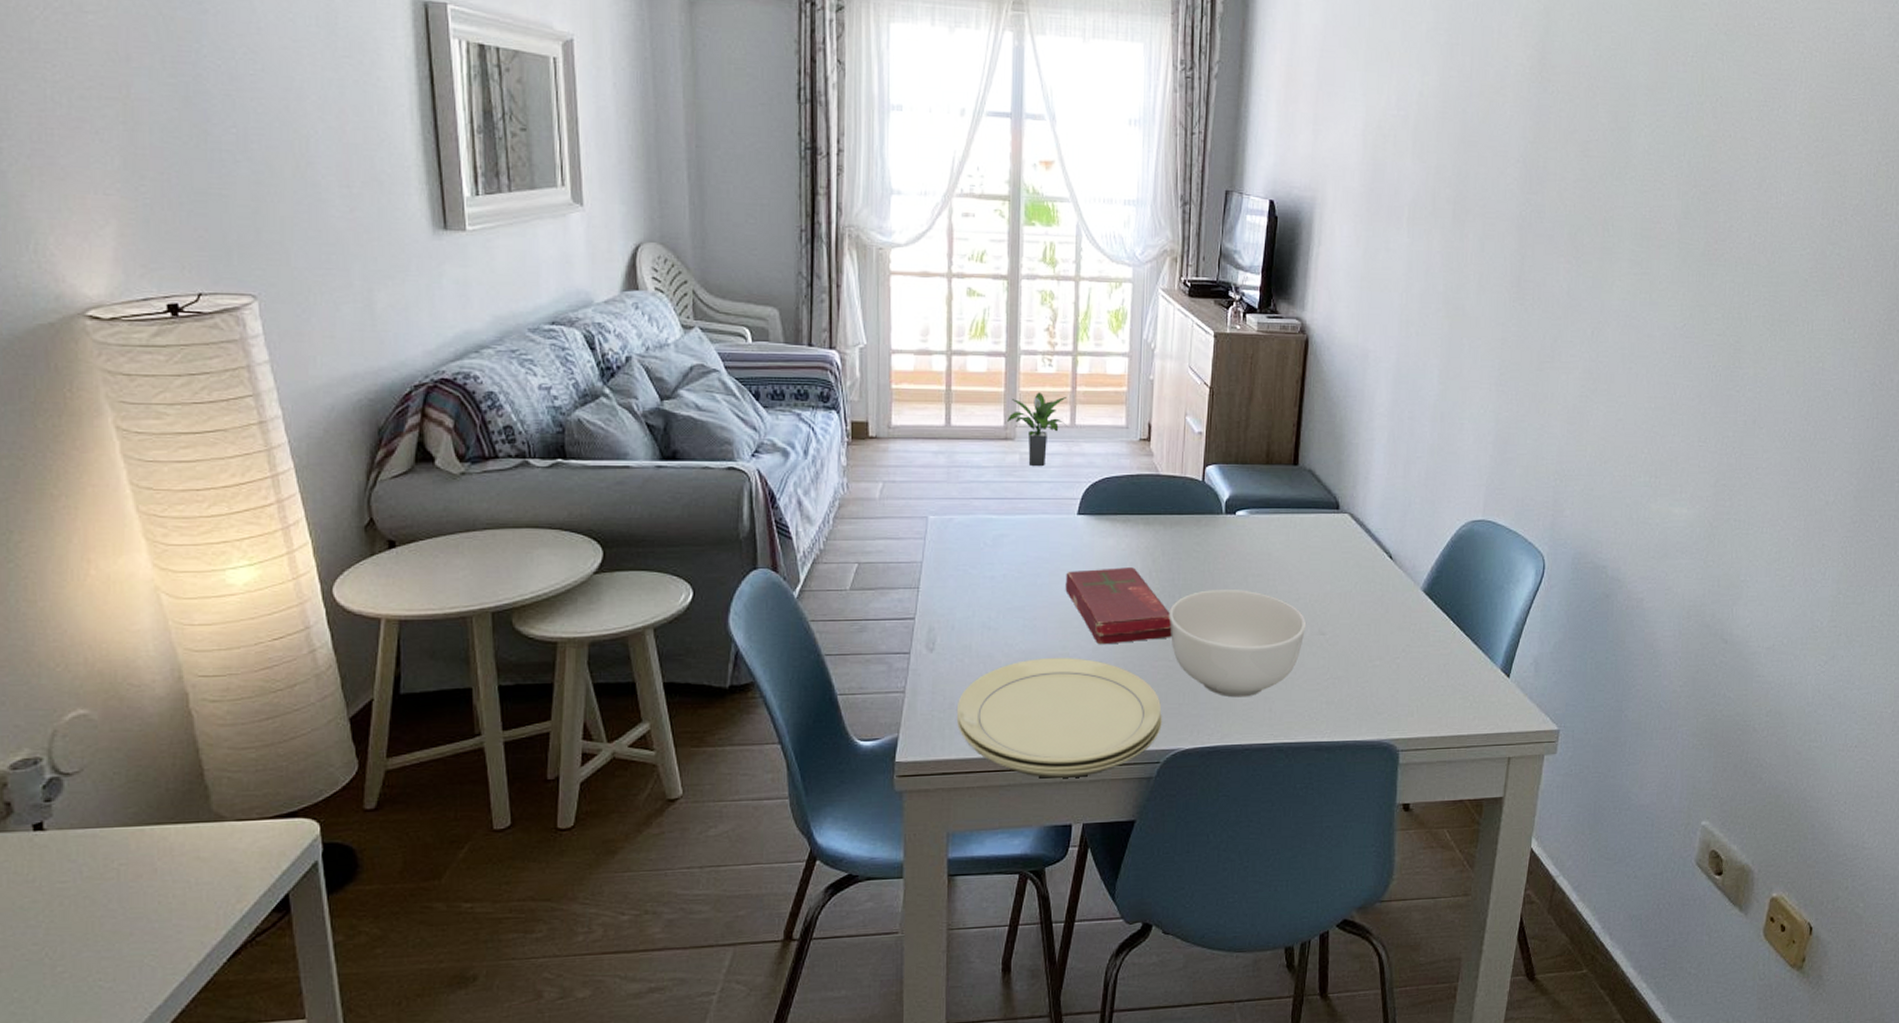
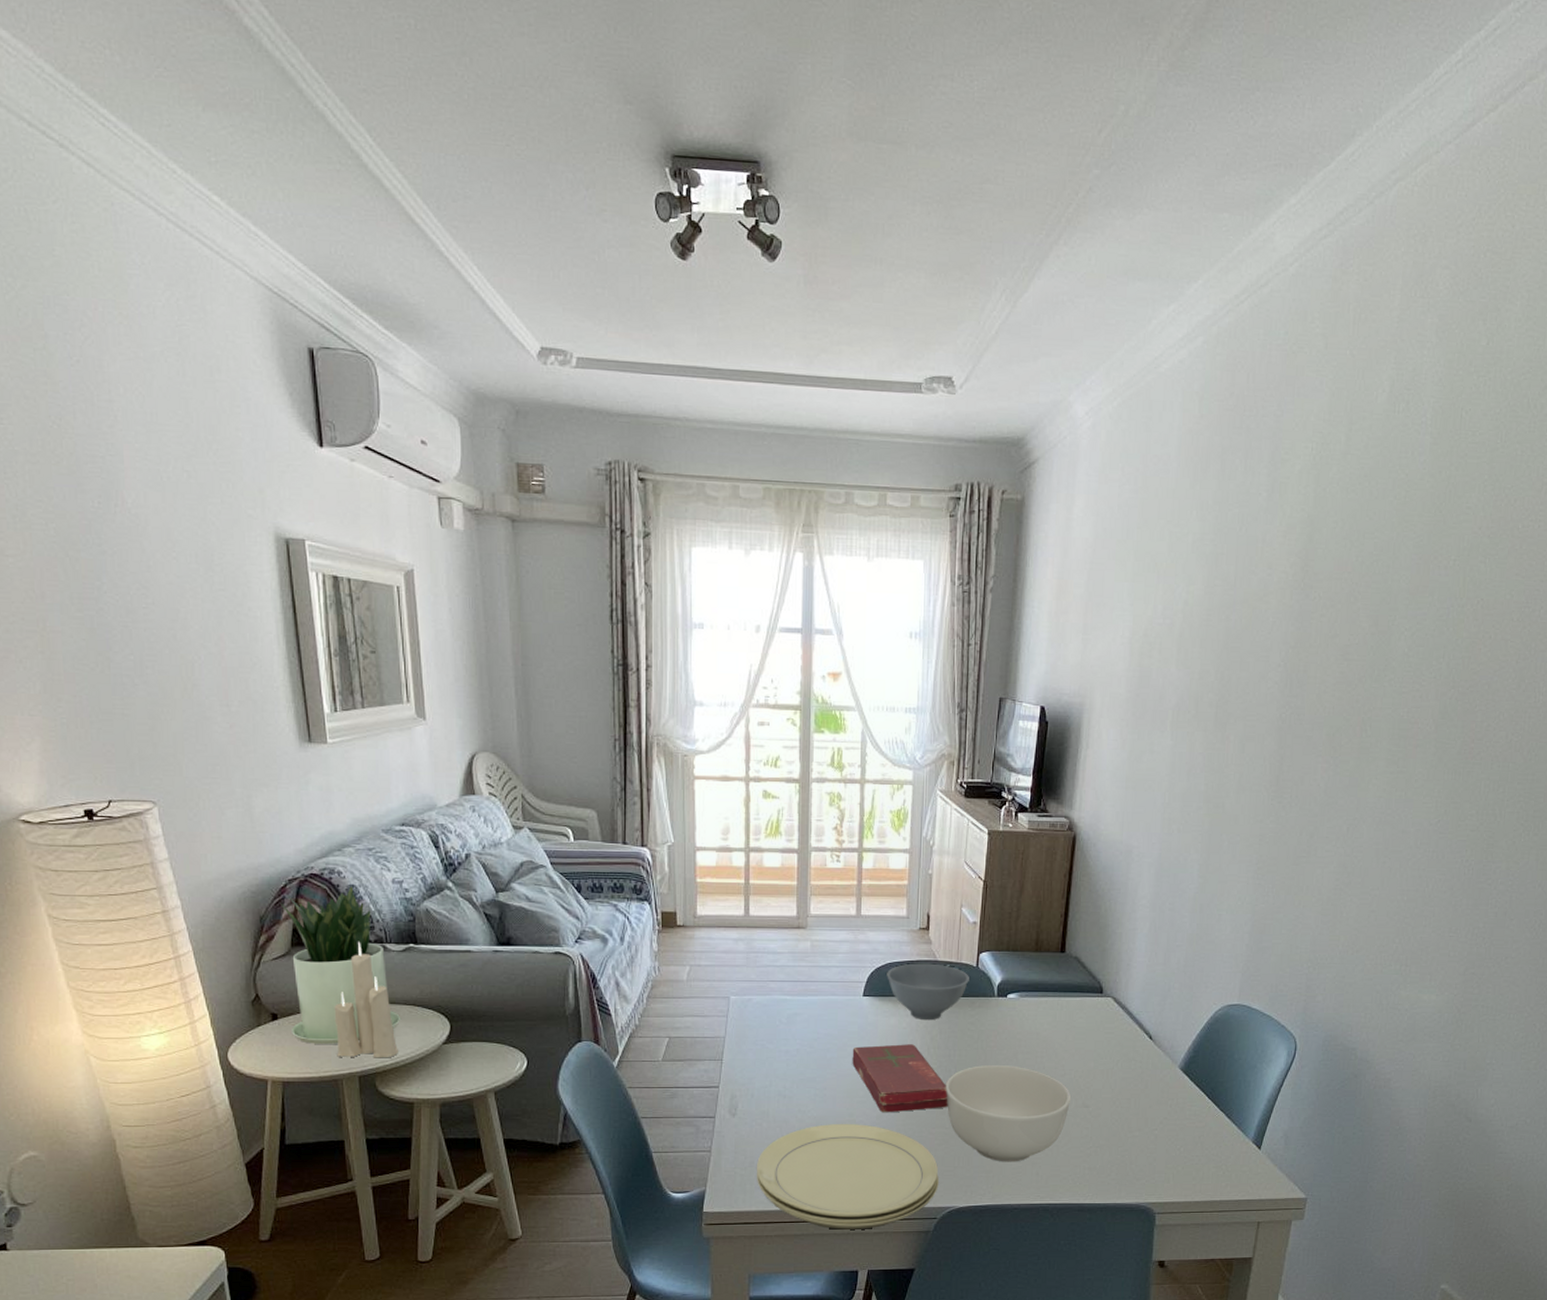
planter: none [404,393,545,575] -> present [280,886,401,1044]
candle: none [464,457,540,591] -> present [334,942,398,1058]
potted plant: present [1007,392,1067,466] -> none [800,885,854,952]
bowl: none [1104,478,1195,540] -> present [887,963,969,1020]

